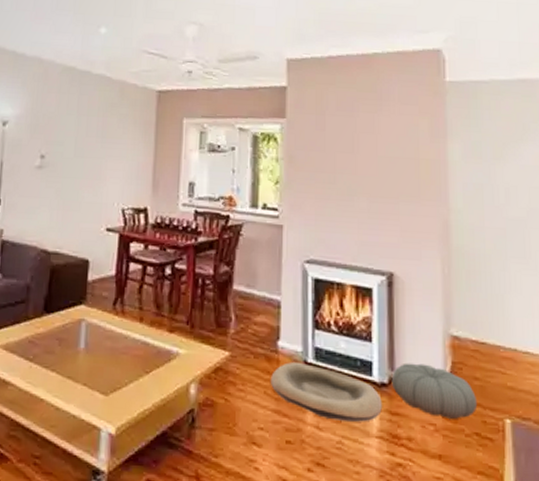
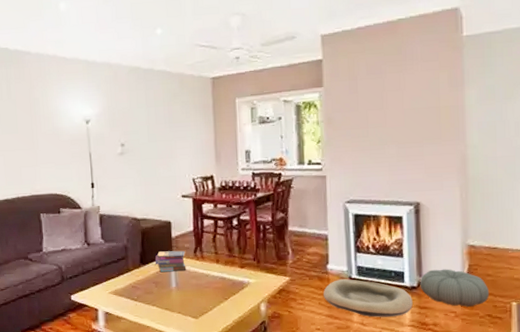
books: none [62,298,102,327] -> present [155,250,186,273]

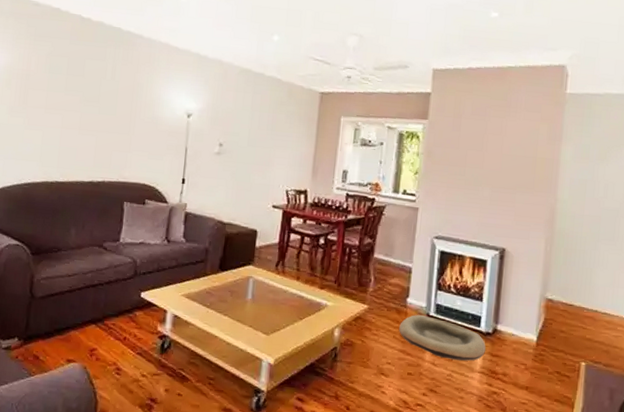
books: present [155,250,186,273] -> none [234,260,267,283]
pouf: present [420,269,490,307] -> none [495,318,561,361]

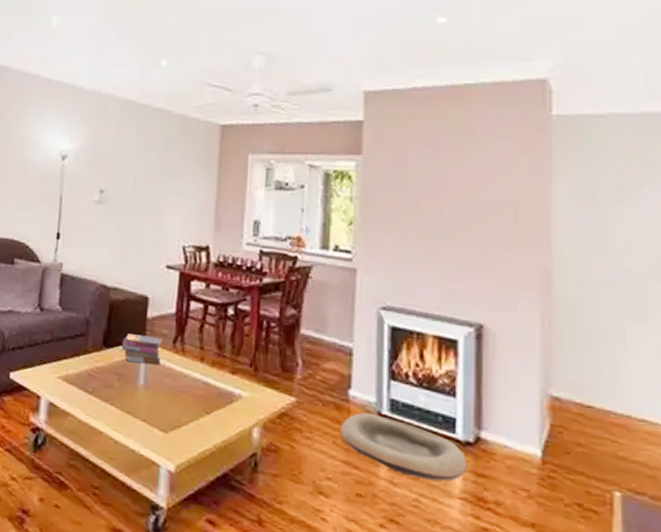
books: none [234,260,267,283] -> present [121,334,162,365]

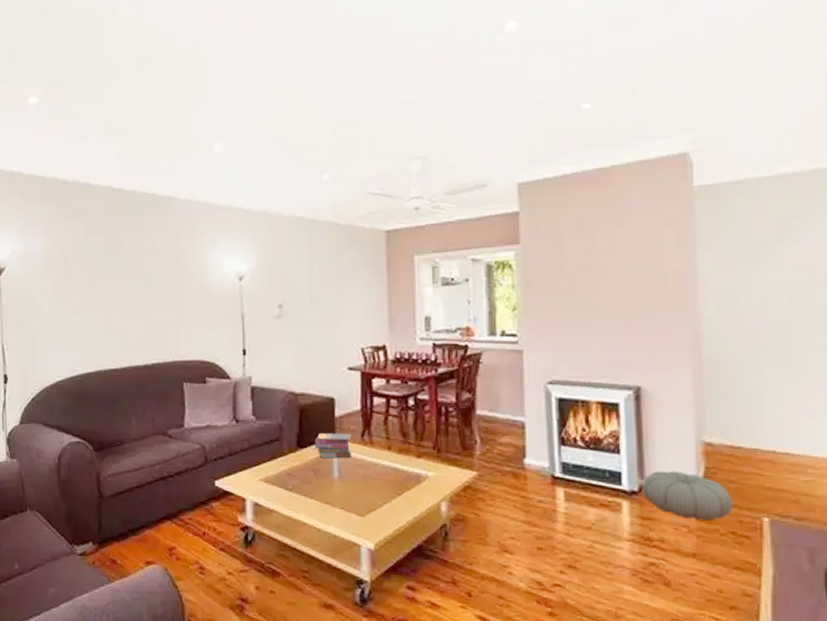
dog bed: present [340,413,466,482] -> none [519,478,633,528]
pouf: none [478,422,581,487] -> present [641,471,733,520]

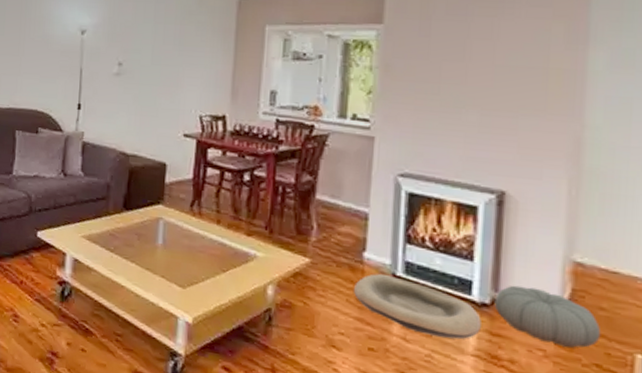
books: present [314,433,352,459] -> none [140,197,179,226]
dog bed: none [519,478,633,528] -> present [354,274,481,340]

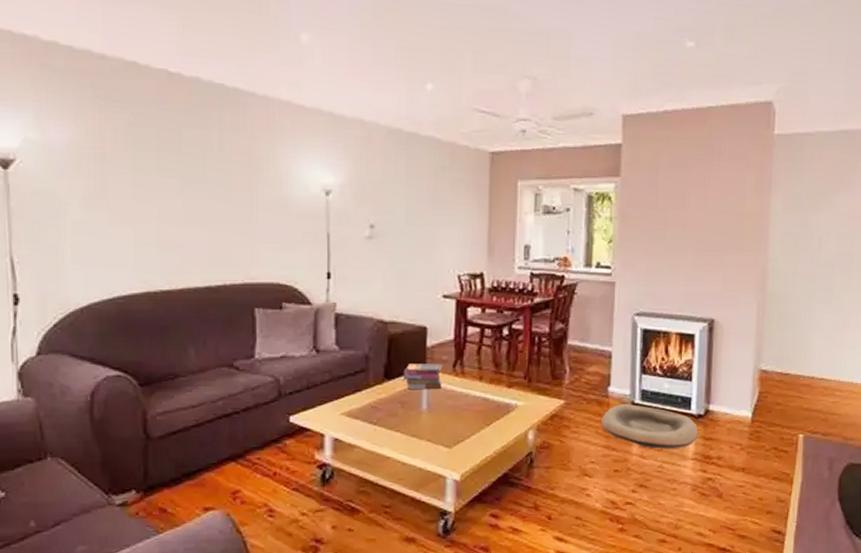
books: none [140,197,179,226] -> present [403,363,442,390]
pouf: present [494,285,601,348] -> none [707,395,778,439]

